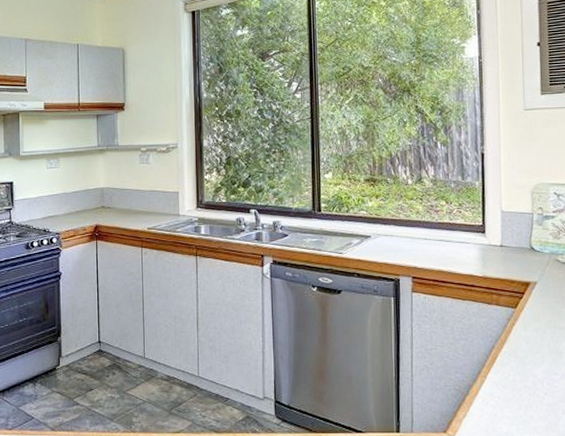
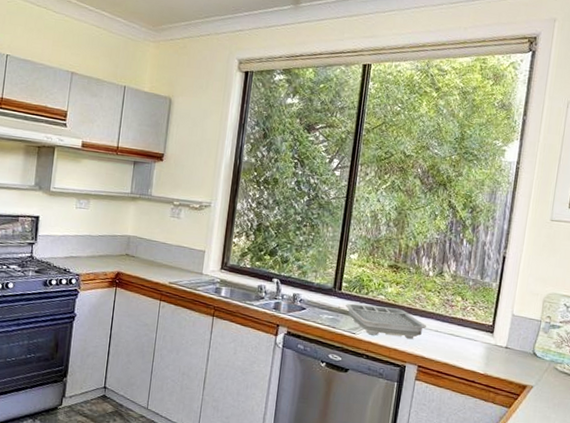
dish rack: none [328,222,415,253] -> present [345,303,427,340]

